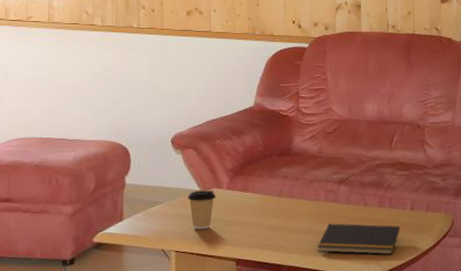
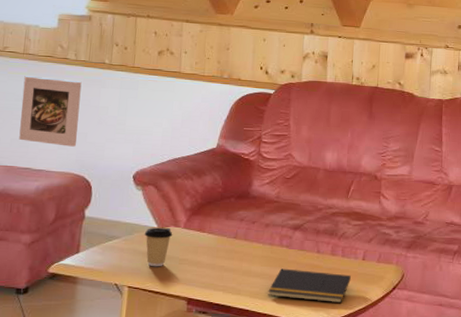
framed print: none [51,44,111,114] -> present [19,75,82,147]

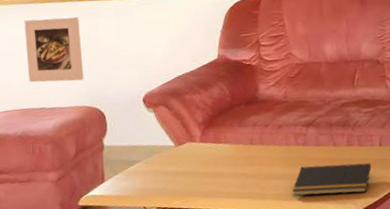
coffee cup: present [144,227,173,267] -> none [163,144,191,185]

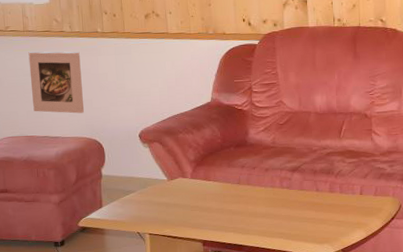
notepad: present [292,162,371,196] -> none [274,207,350,236]

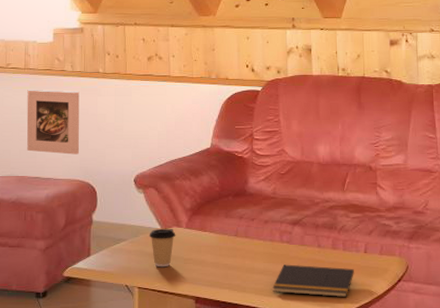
coffee cup: none [156,179,182,215] -> present [149,228,176,268]
notepad: none [274,207,350,236] -> present [272,264,354,298]

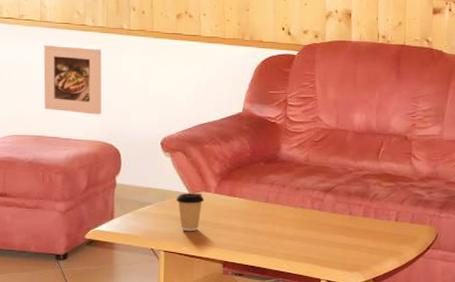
notepad: present [272,264,354,298] -> none [302,231,384,264]

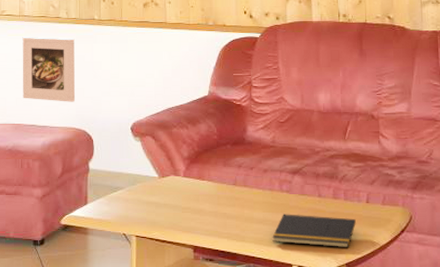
coffee cup: present [176,192,204,232] -> none [146,176,174,216]
notepad: none [302,231,384,264] -> present [272,214,356,248]

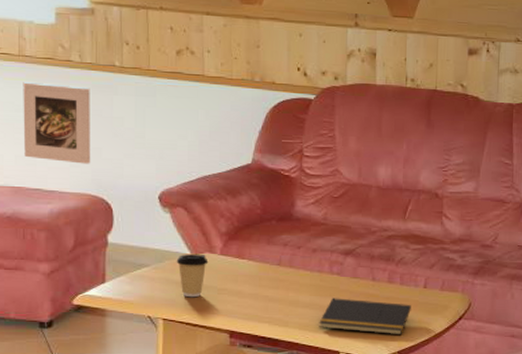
coffee cup: none [146,176,174,216] -> present [176,253,209,298]

